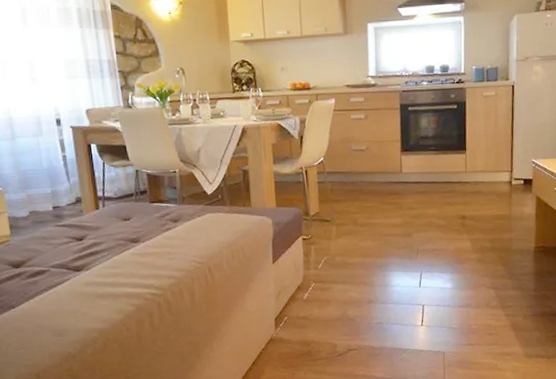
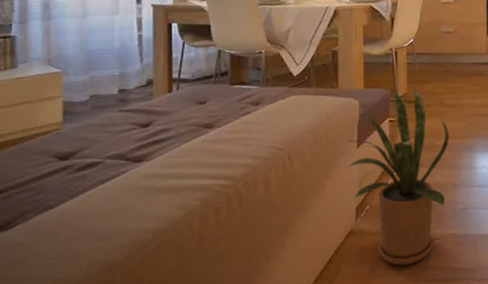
house plant: none [264,205,363,372] -> present [348,86,449,266]

